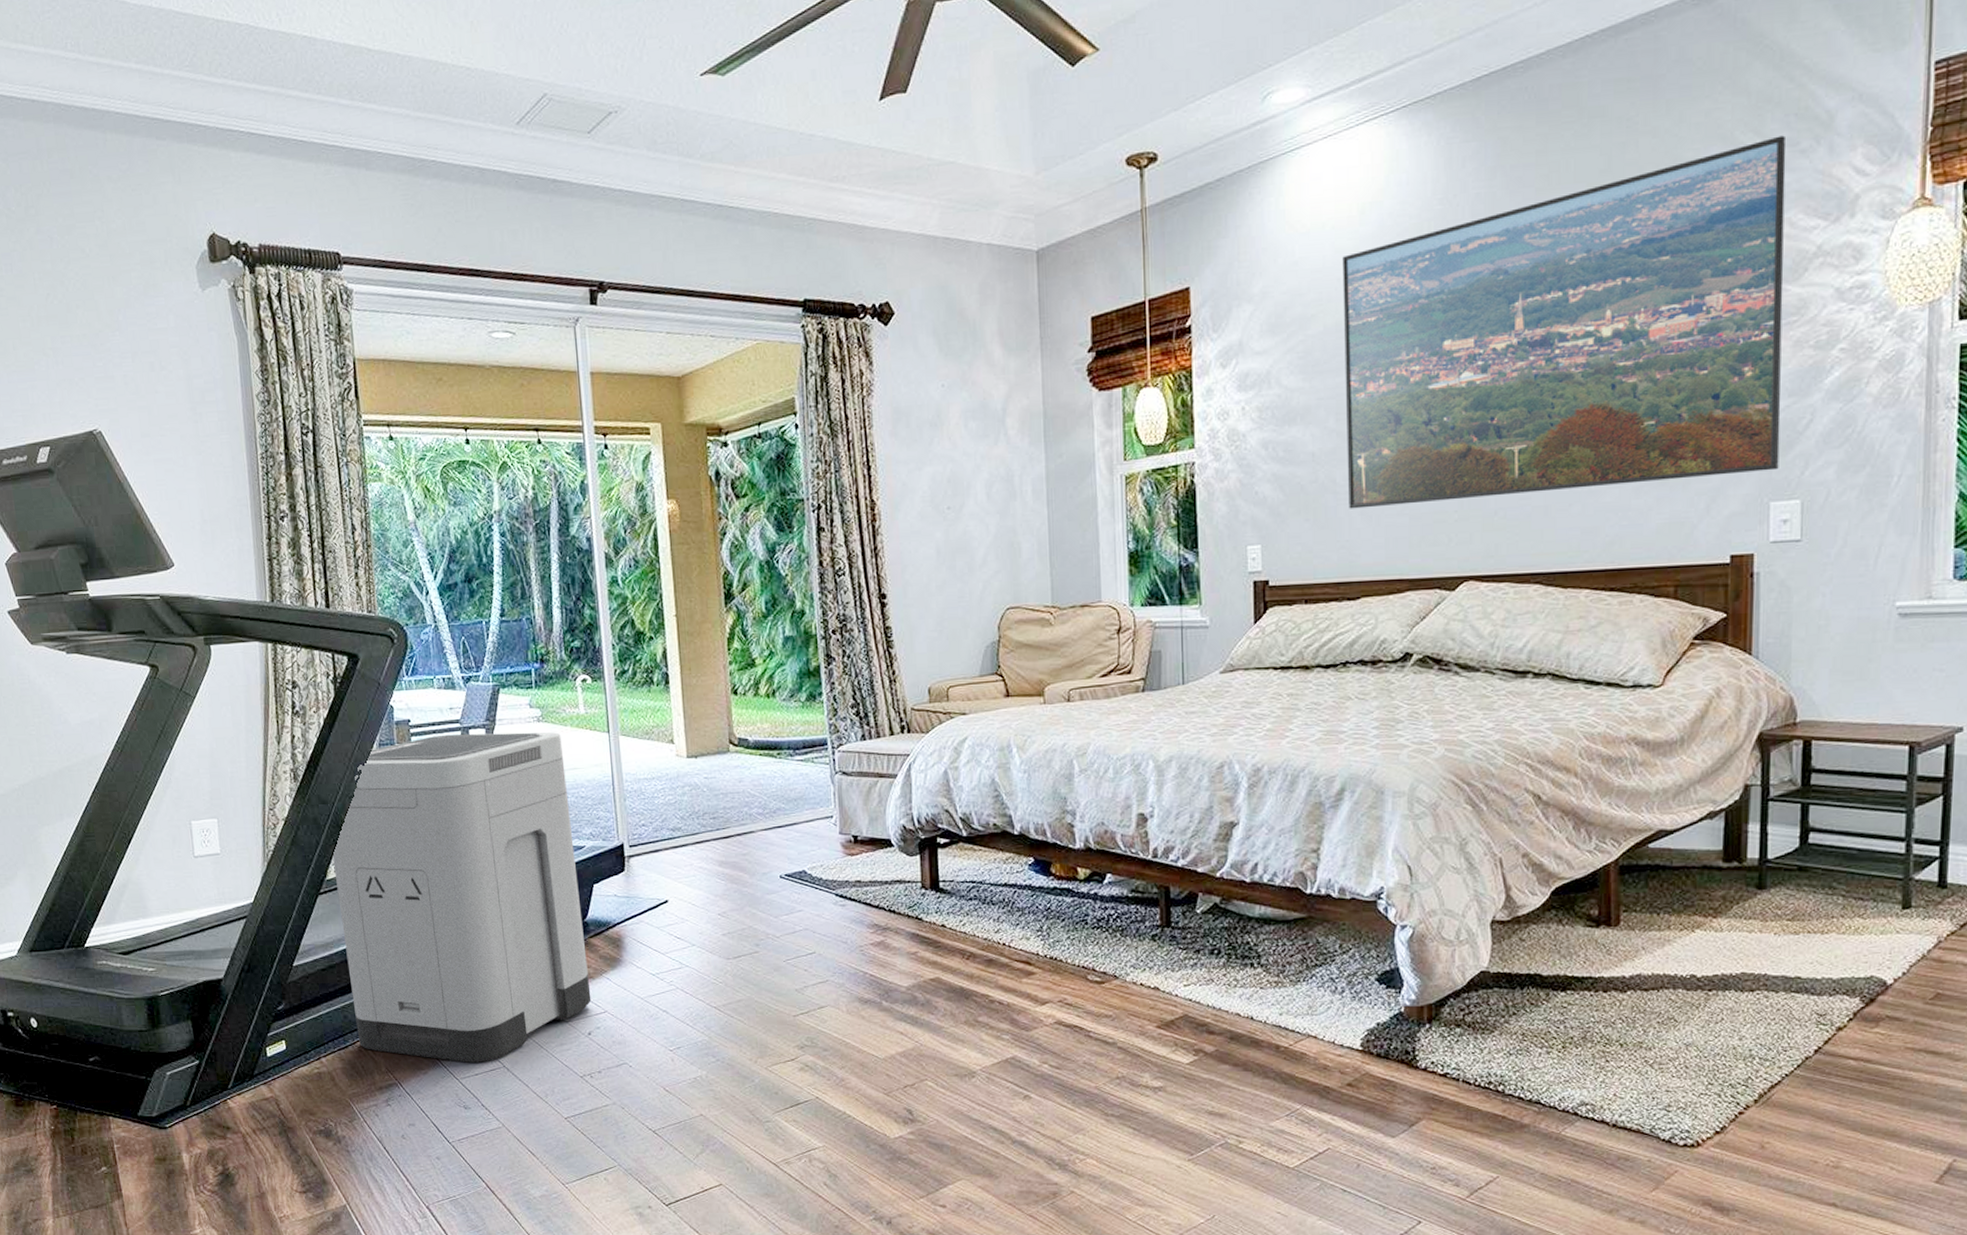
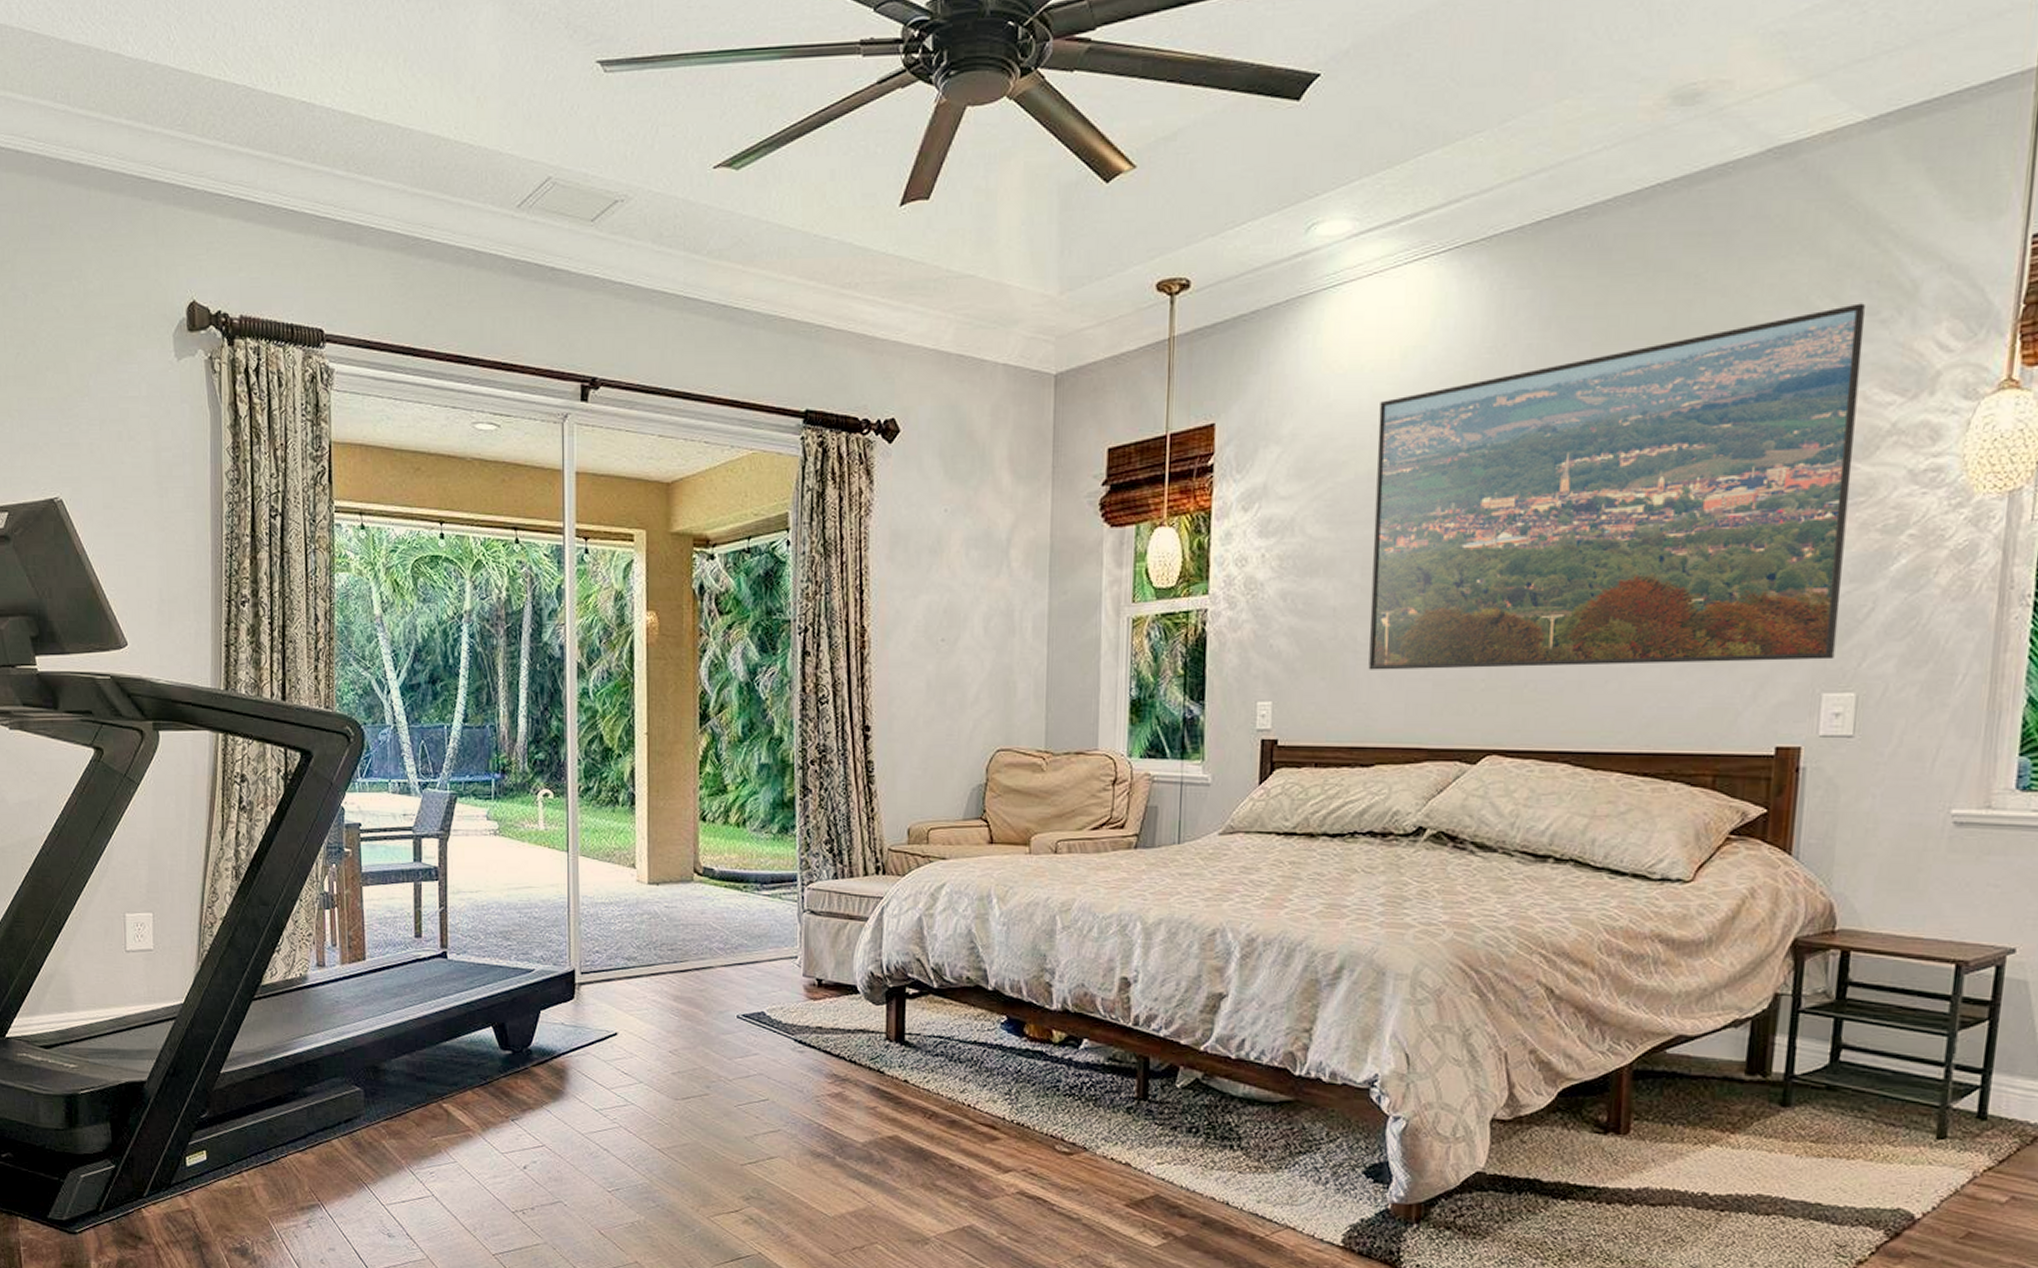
trash can: present [332,732,592,1064] -> none [270,841,529,1190]

